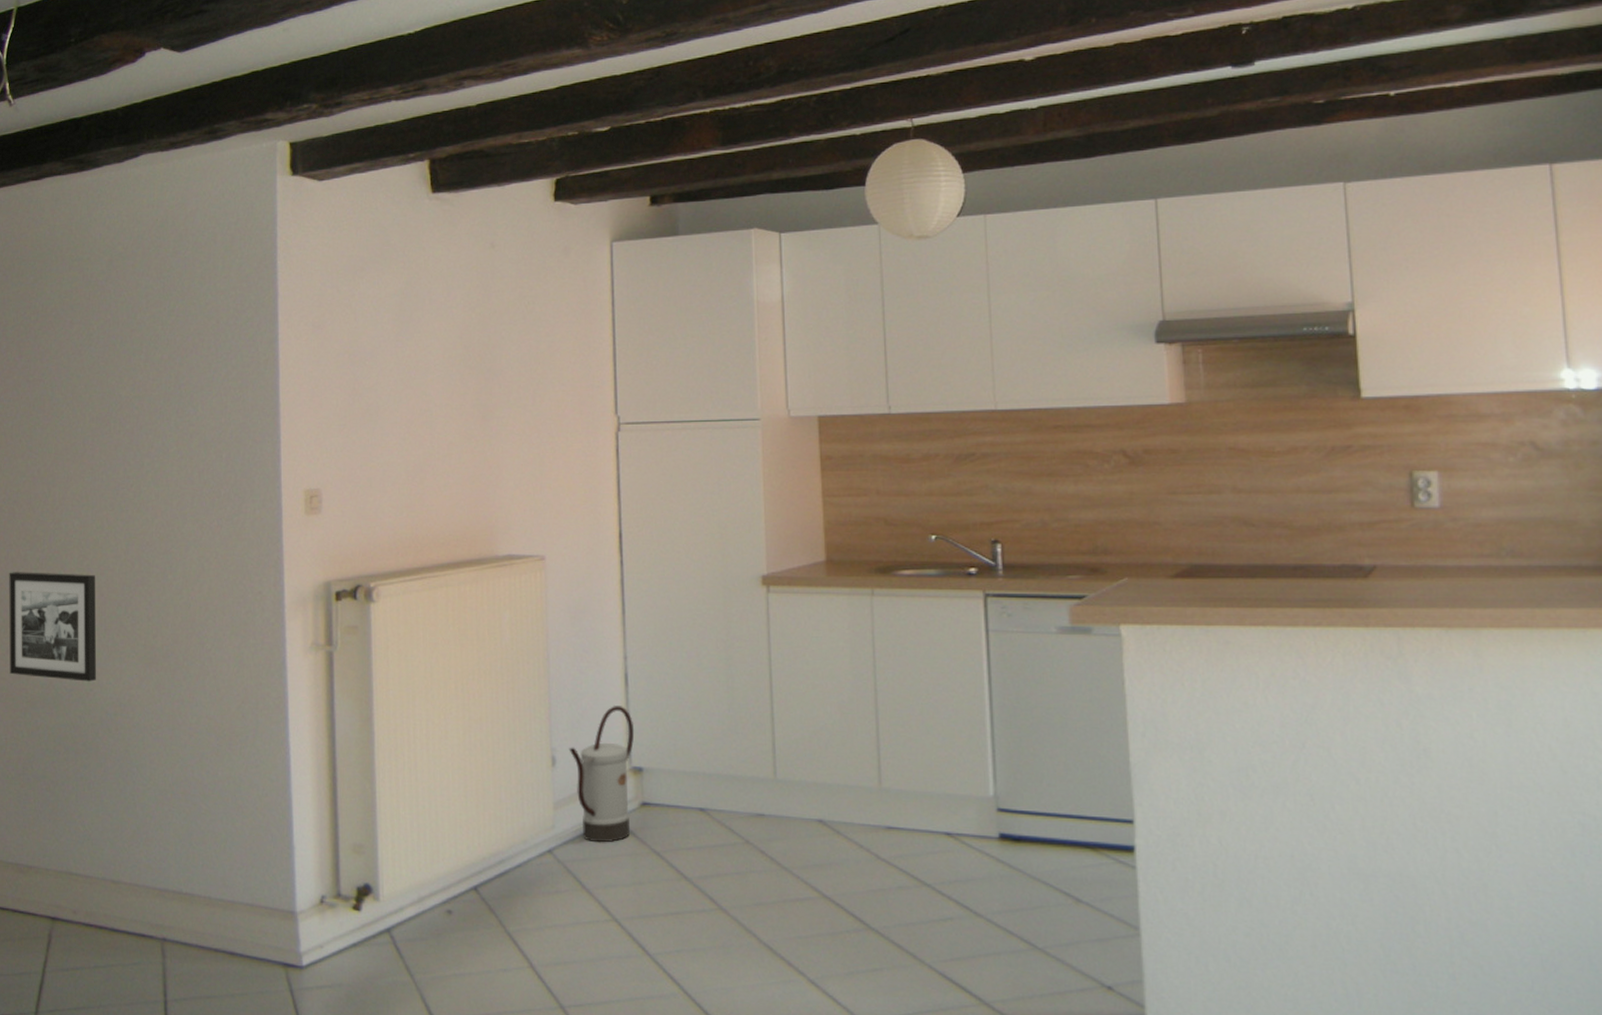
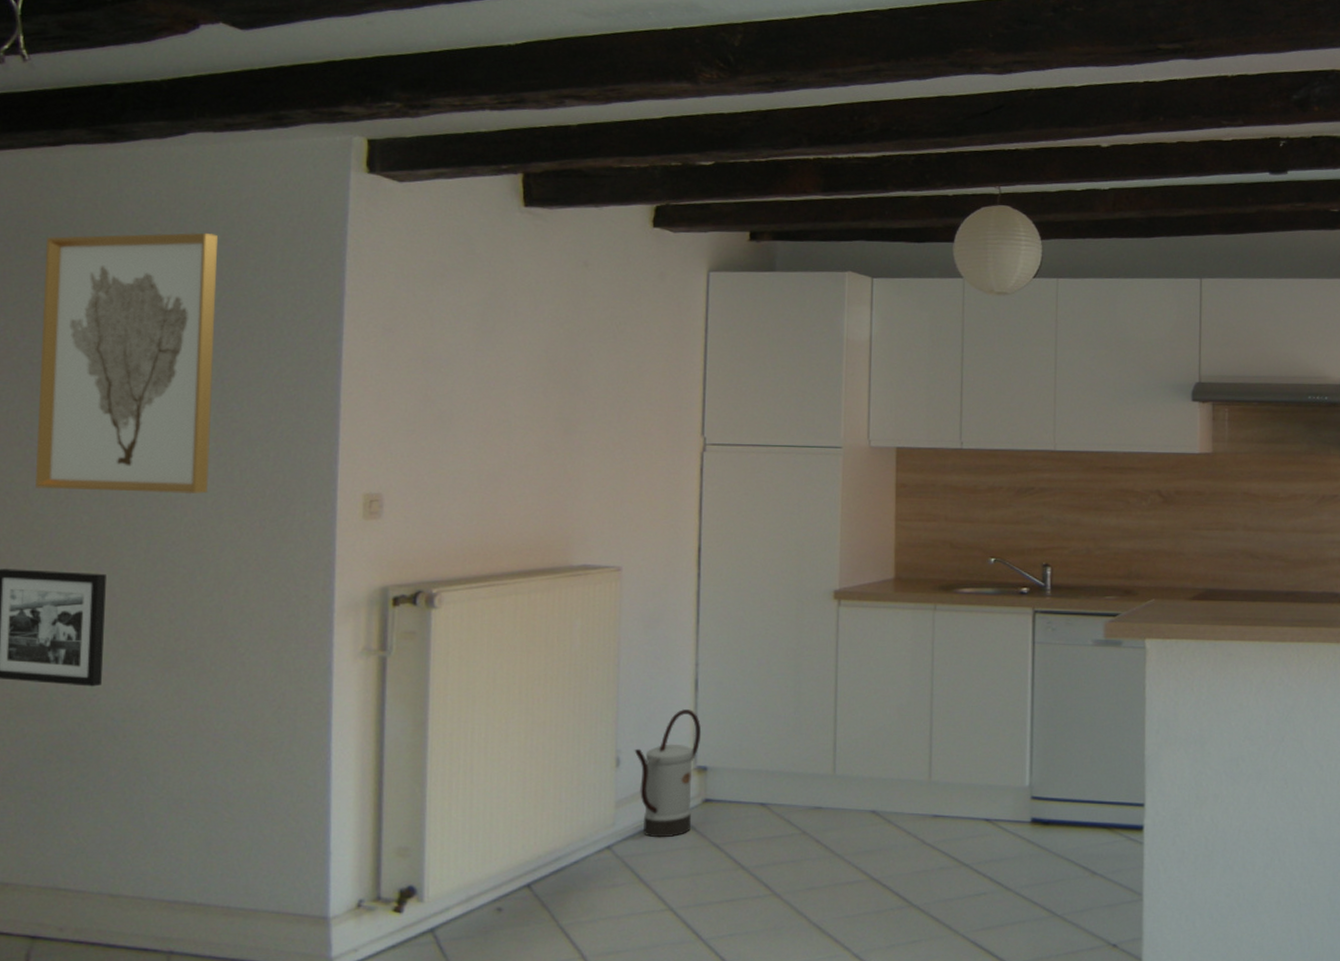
wall art: none [34,247,174,498] -> present [35,232,218,495]

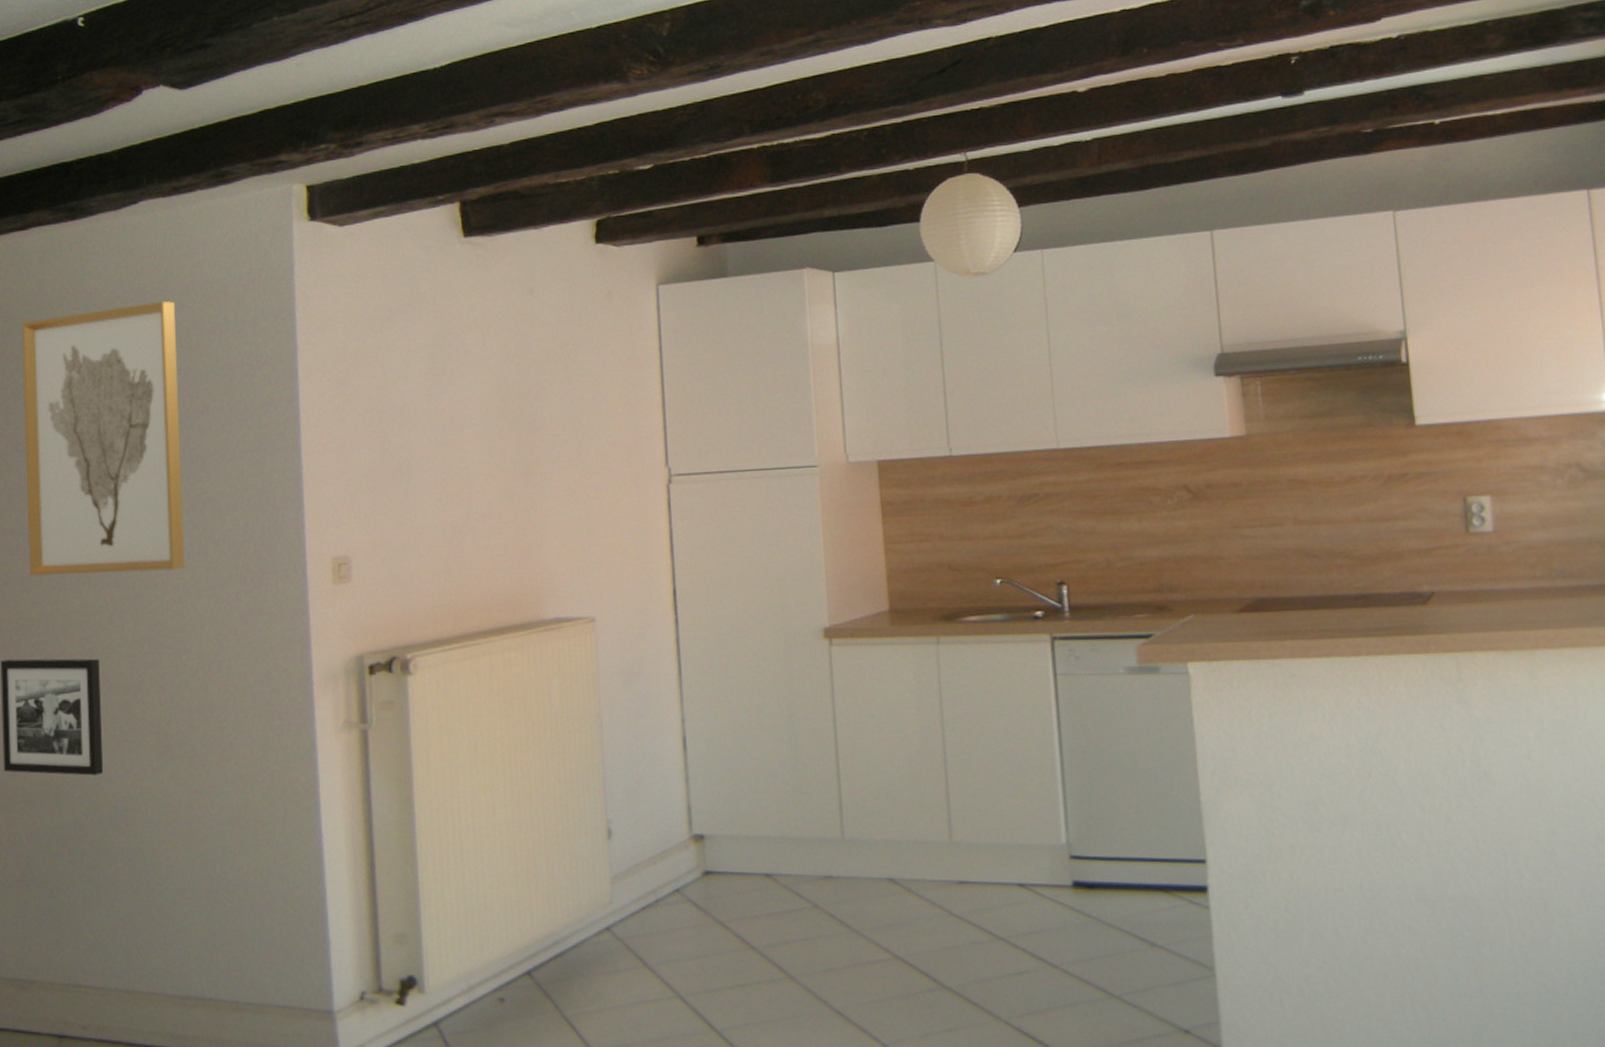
watering can: present [634,708,702,838] -> none [625,770,695,917]

